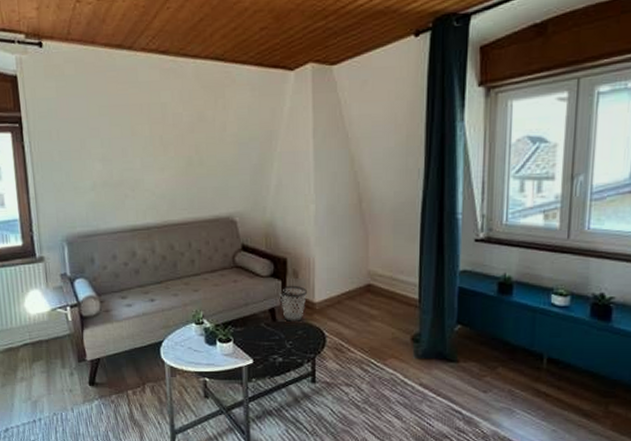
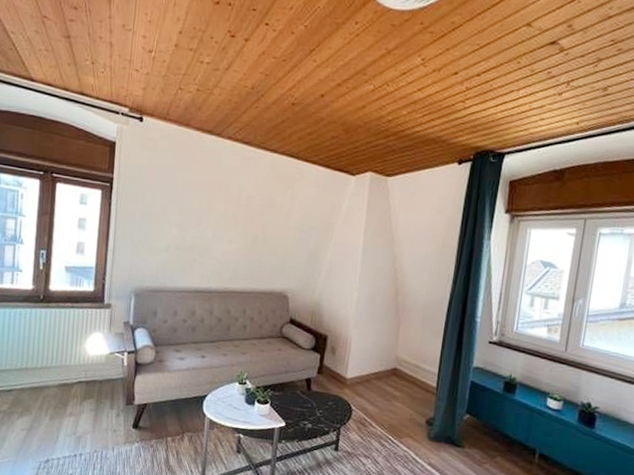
wastebasket: present [279,285,308,323] -> none [316,359,342,394]

